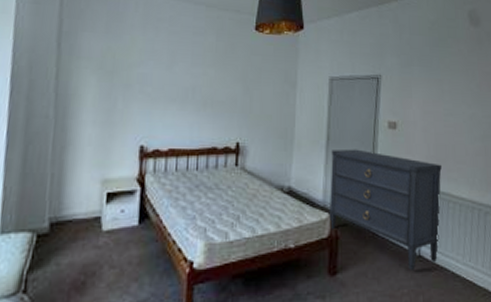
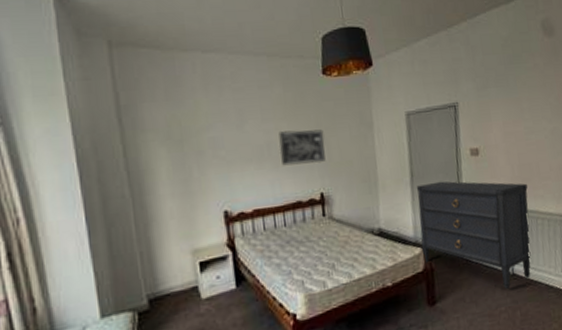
wall art: none [203,77,248,112] -> present [278,129,326,166]

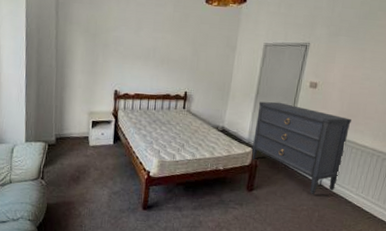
wall art: present [278,129,326,166] -> none [161,41,197,69]

